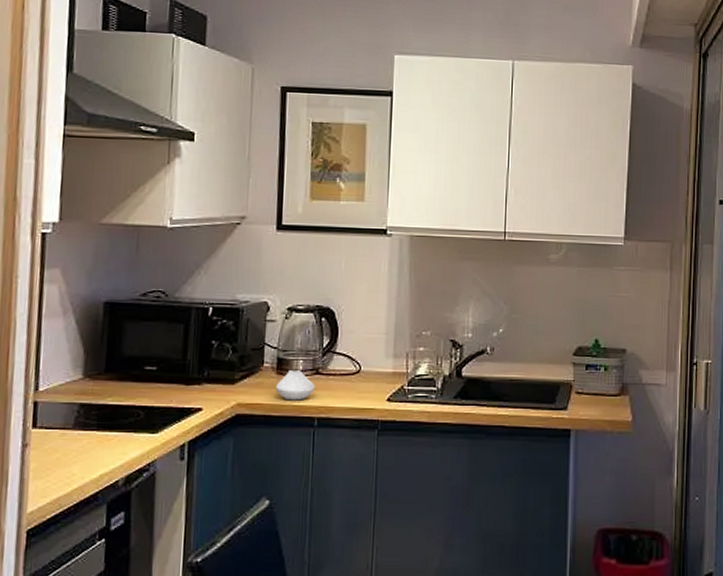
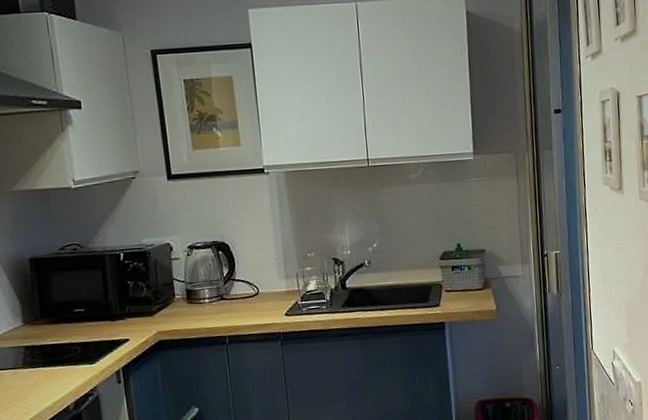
spoon rest: present [276,370,316,401] -> none [188,298,223,325]

